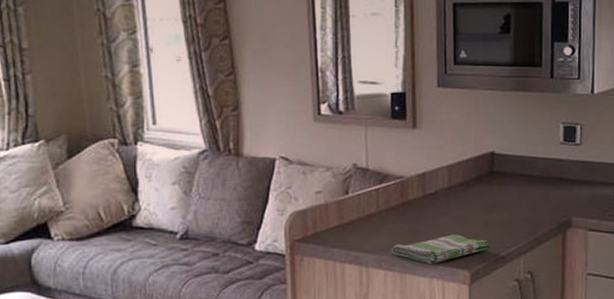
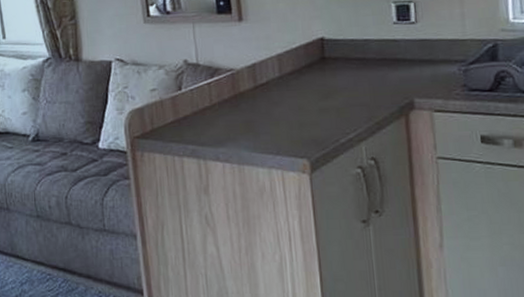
dish towel: present [391,234,489,264] -> none [227,123,328,154]

